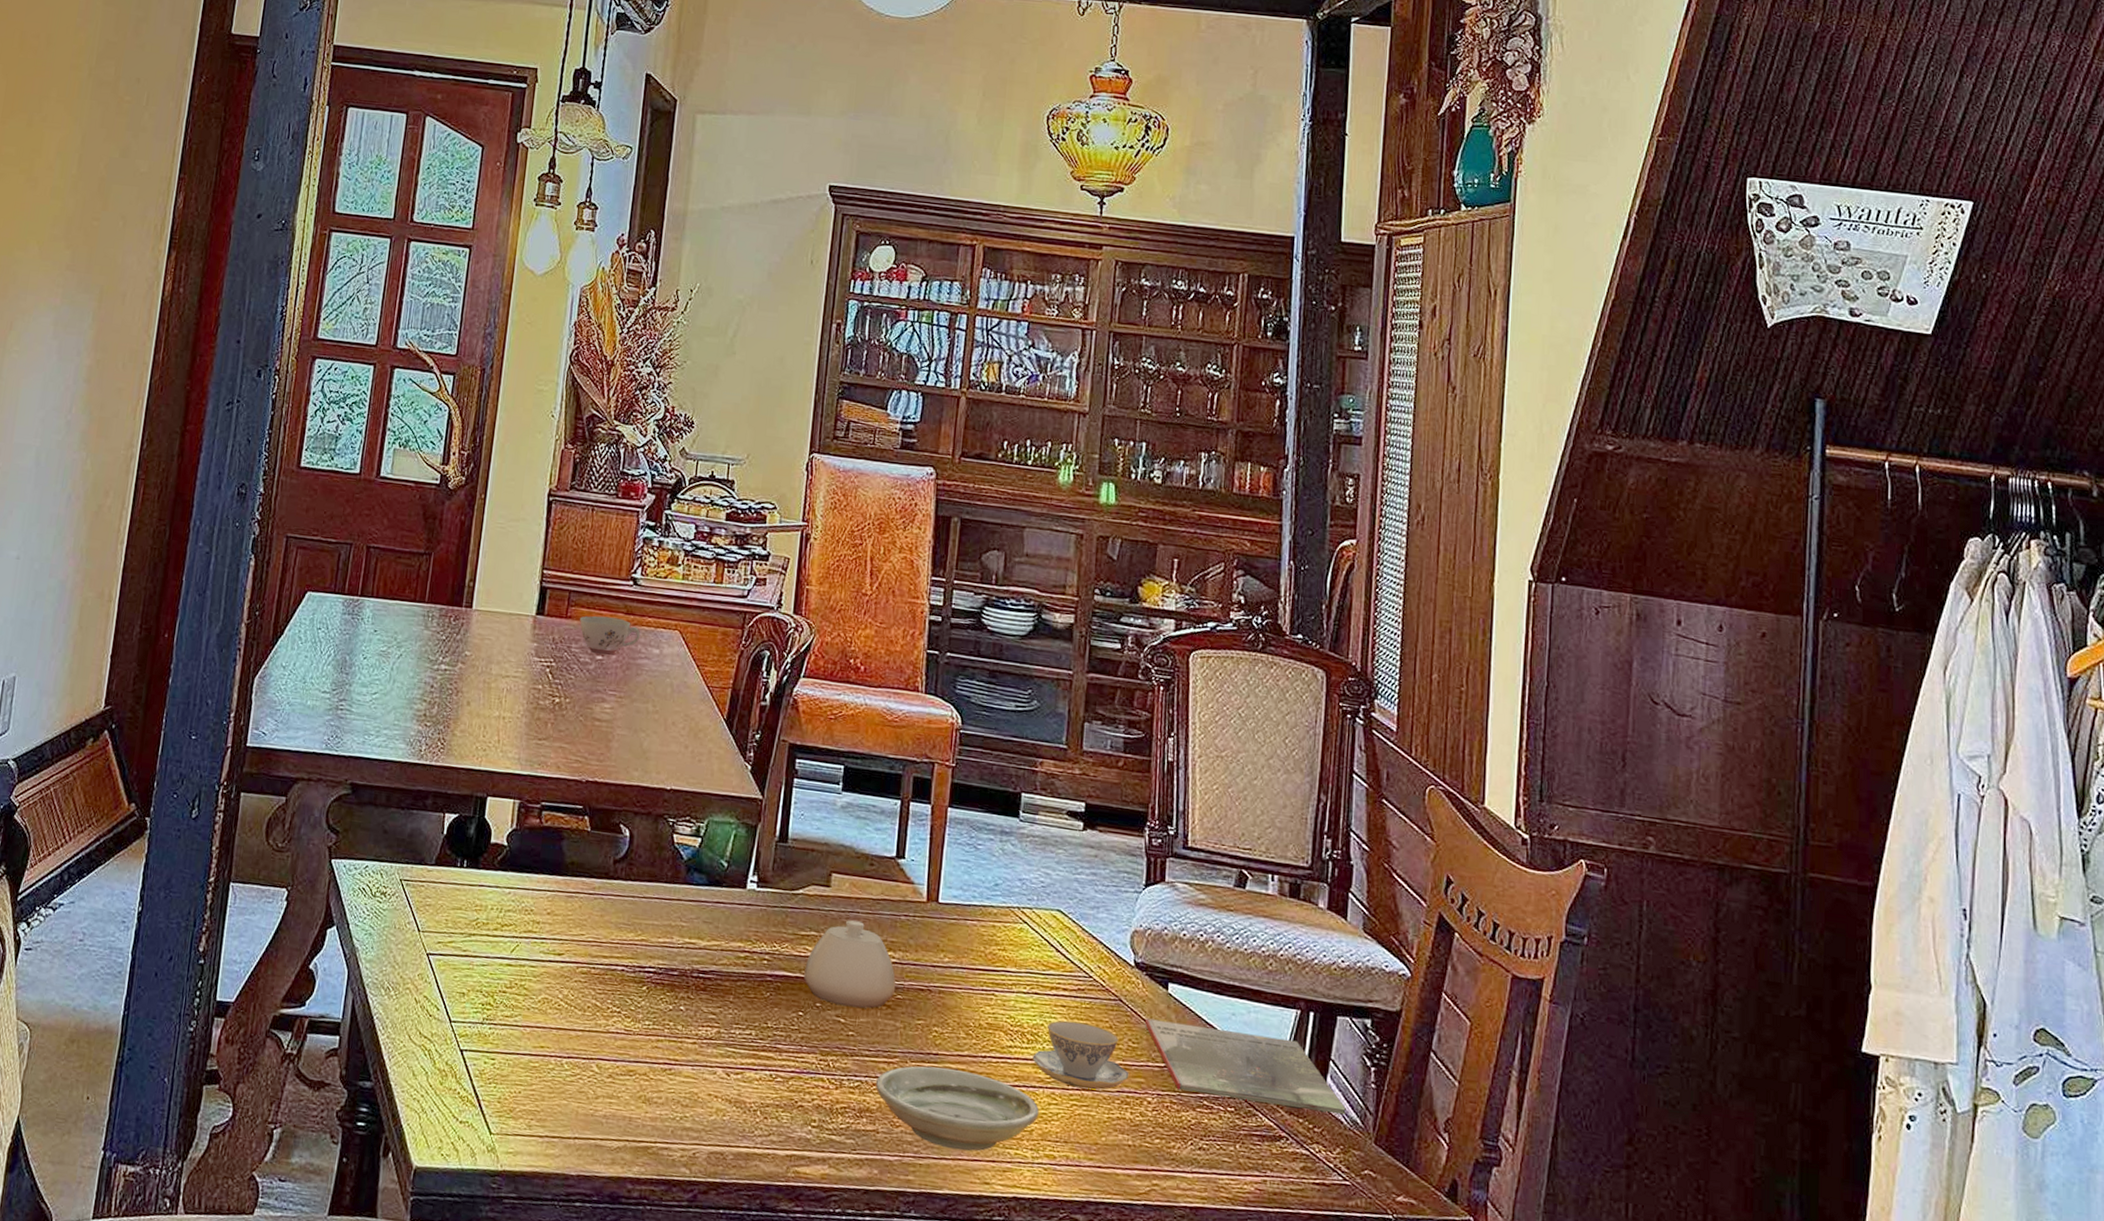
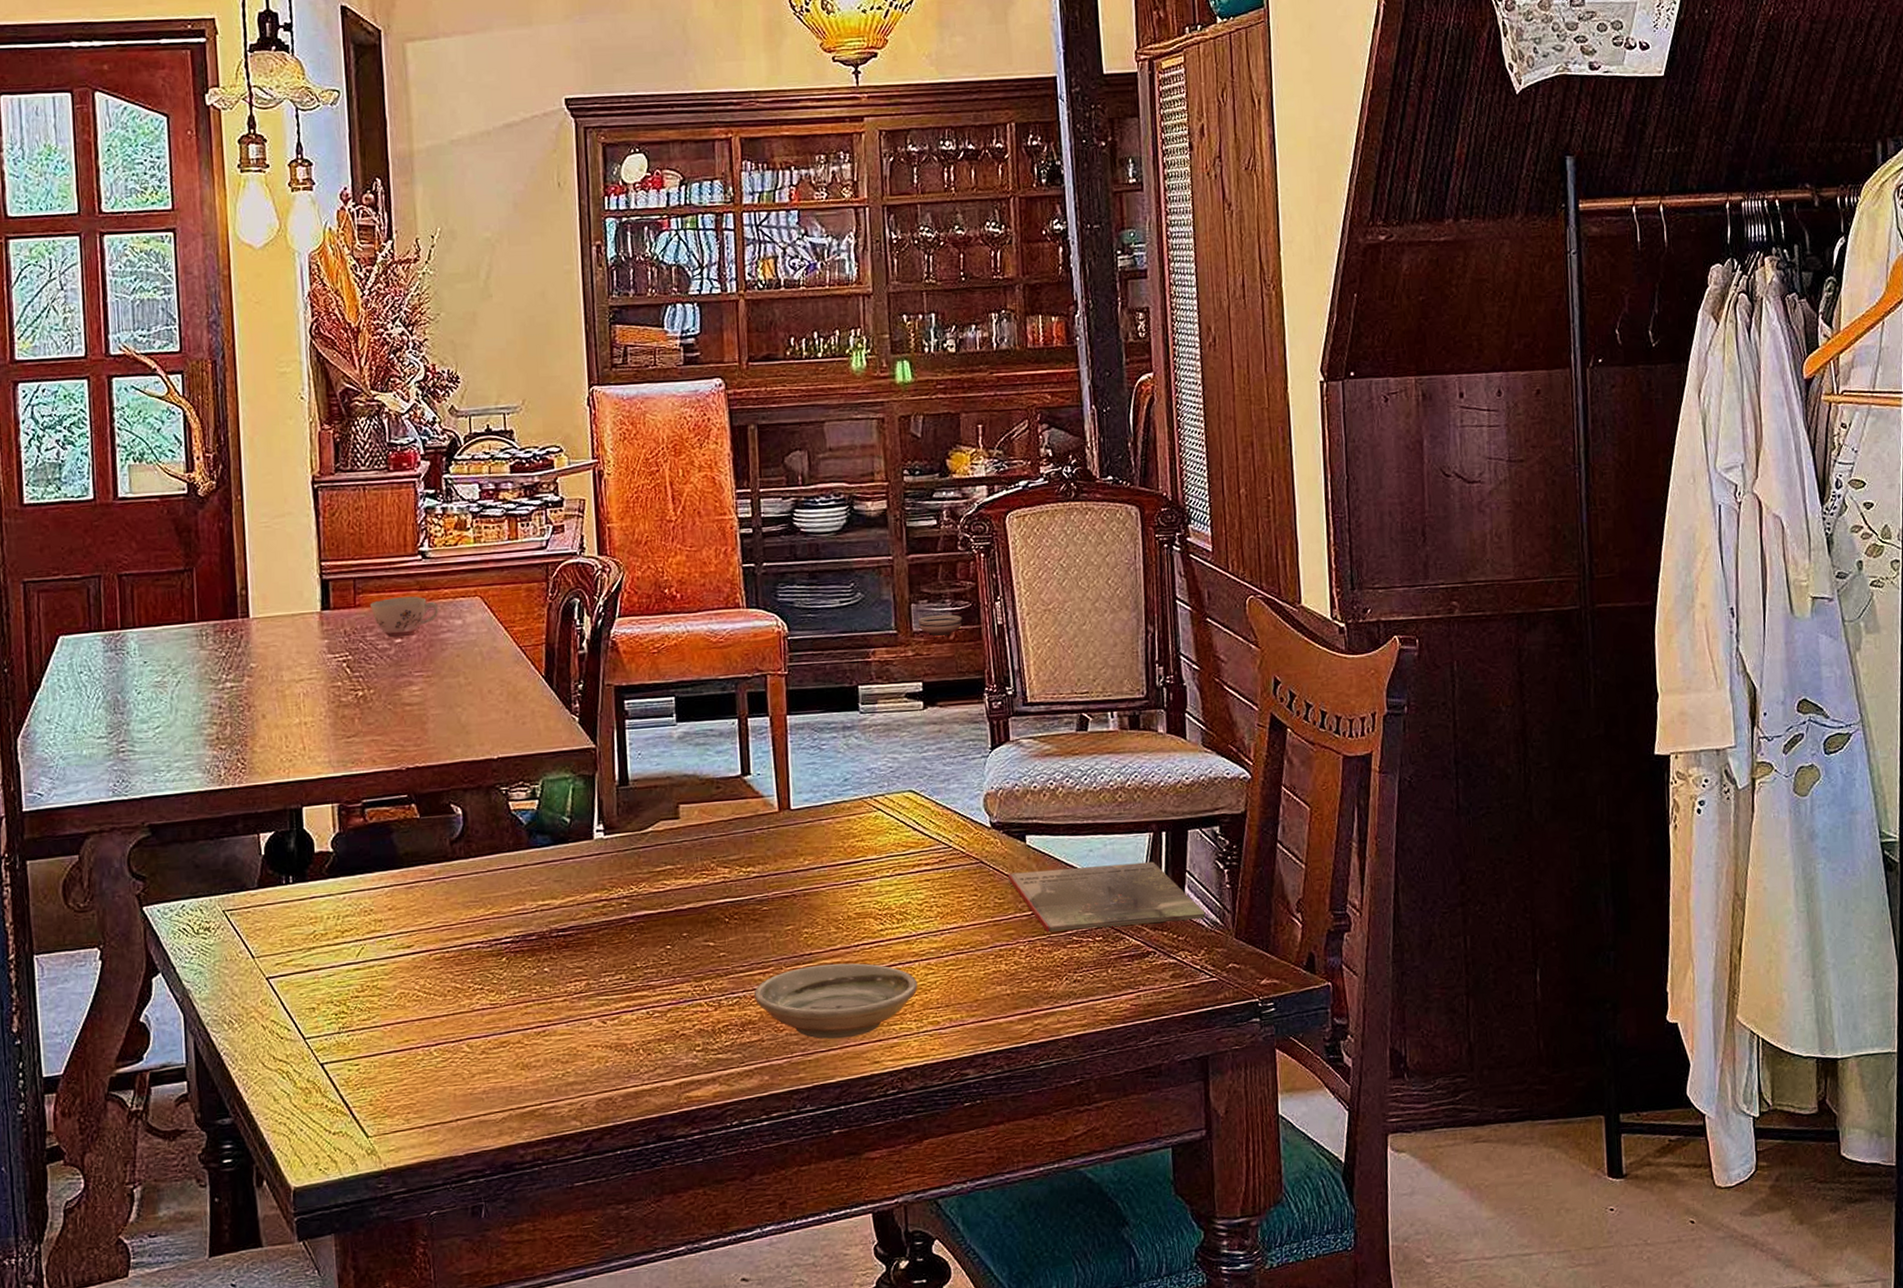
sugar bowl: present [804,919,896,1009] -> none [665,844,761,931]
teacup: present [1032,1020,1129,1090] -> none [904,891,999,954]
bowl: none [1089,737,1134,762] -> present [917,614,963,637]

